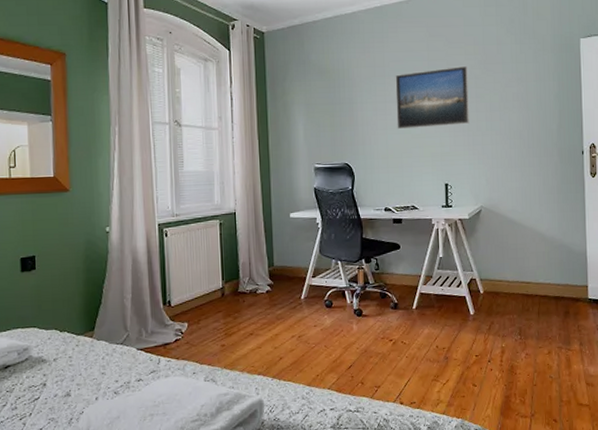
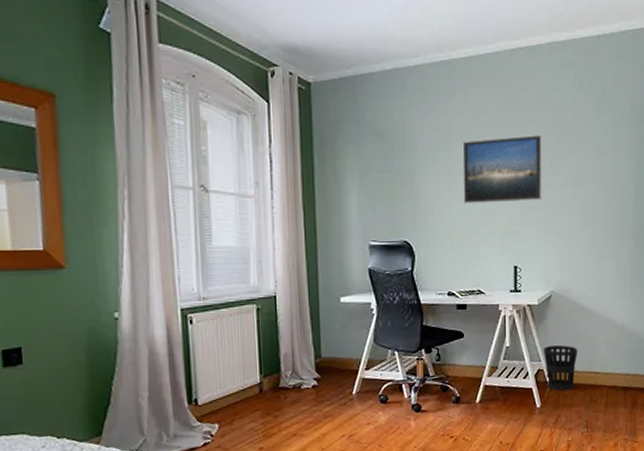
wastebasket: none [476,256,509,299] -> present [544,345,578,391]

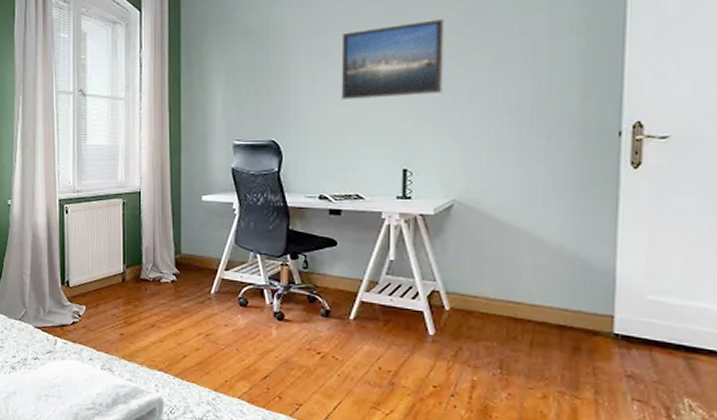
wastebasket: present [544,345,578,391] -> none [441,264,490,319]

